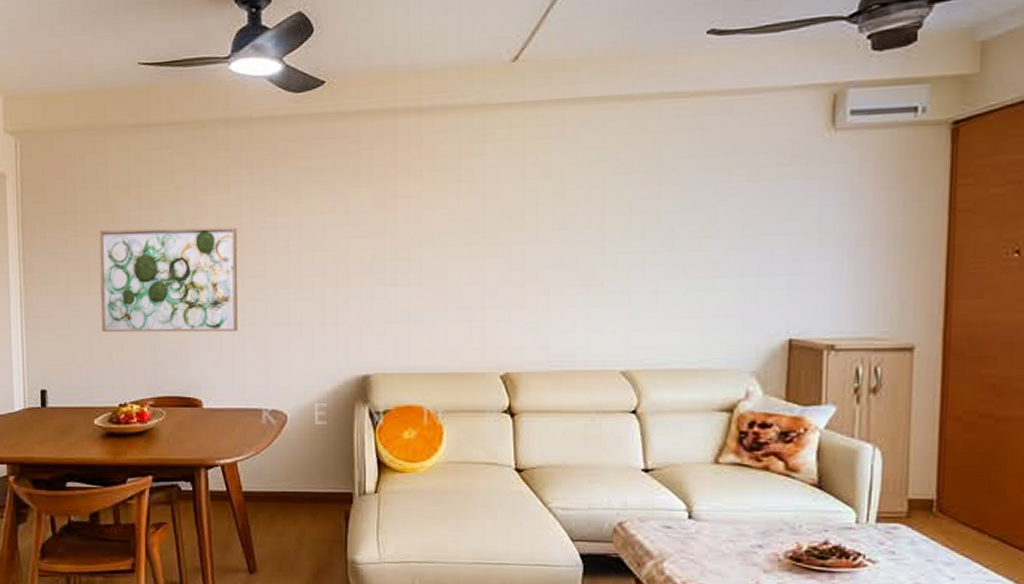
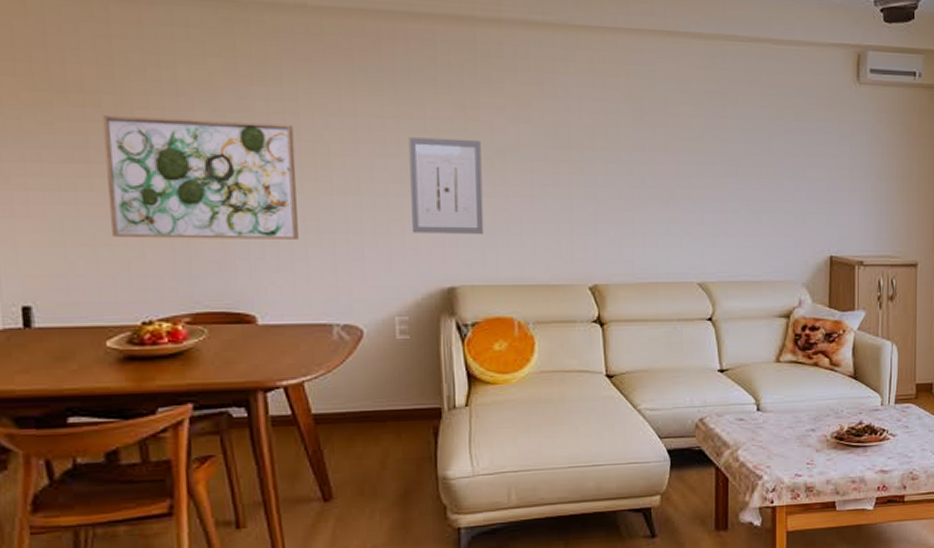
wall art: none [332,229,398,323] -> present [408,137,484,234]

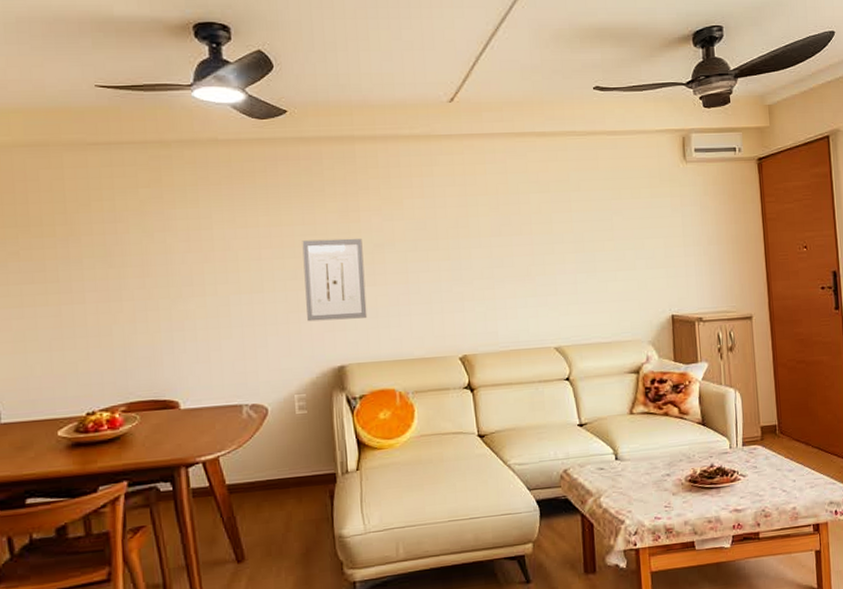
wall art: present [102,115,299,239] -> none [57,238,213,342]

